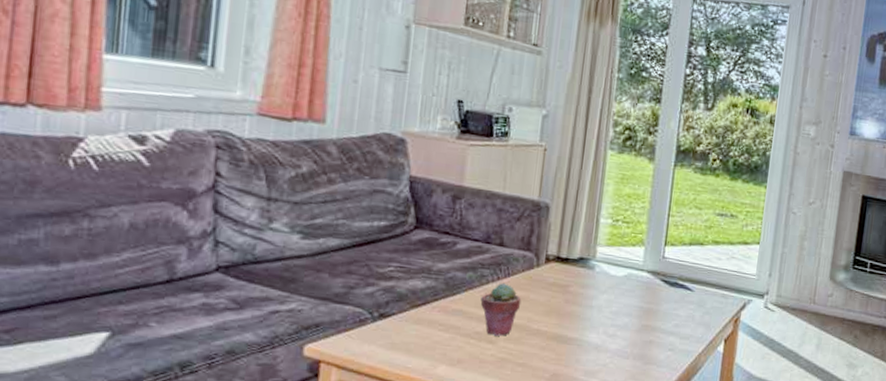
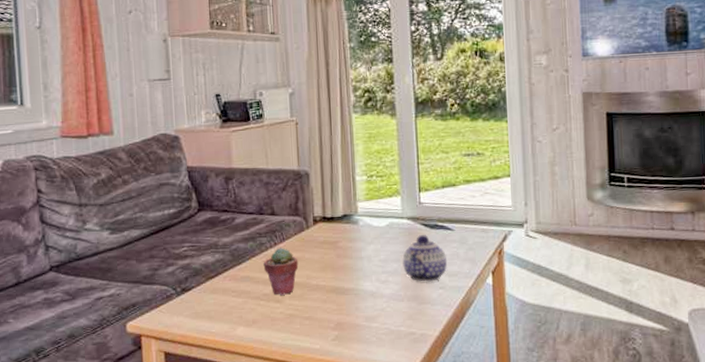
teapot: none [634,291,682,343] -> present [402,235,448,283]

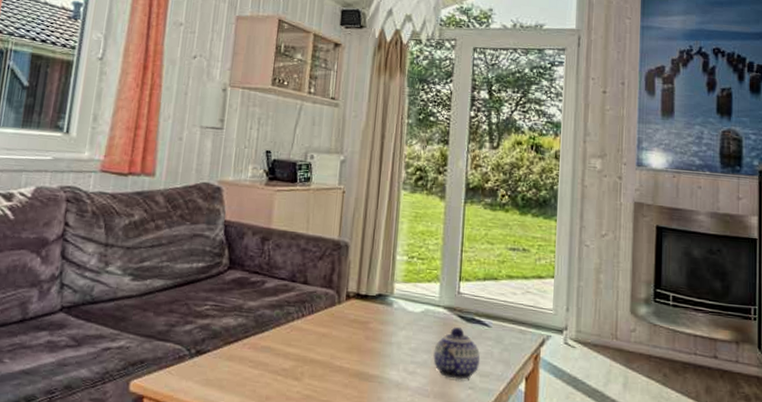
potted succulent: present [263,247,299,295] -> none [286,319,325,373]

